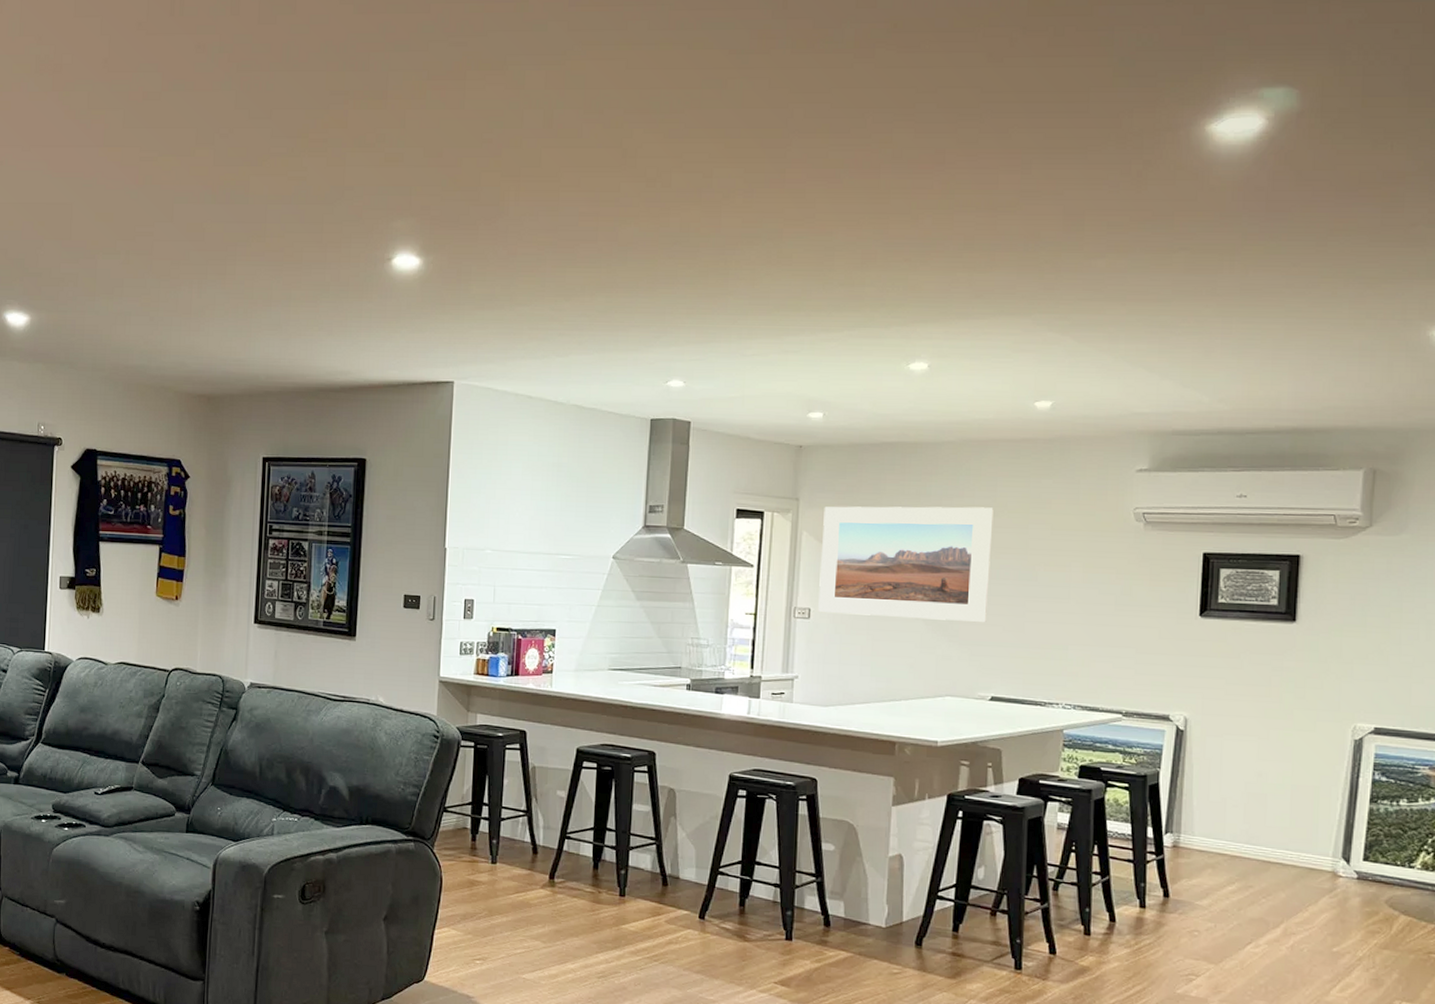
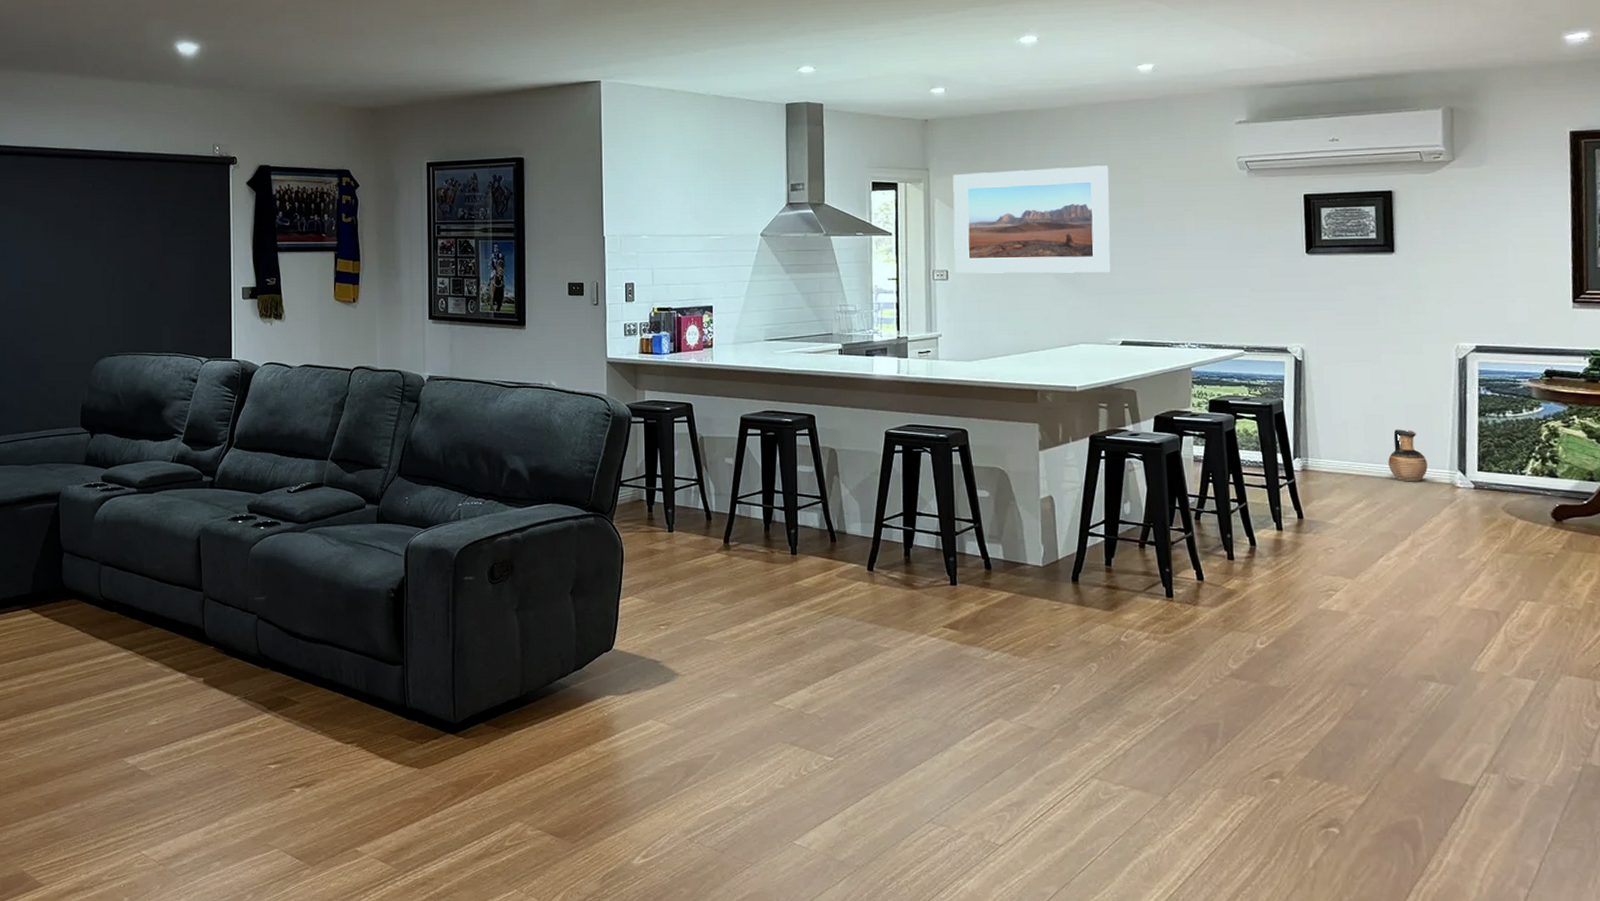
ceramic jug: none [1267,810,1309,868] -> present [1388,429,1428,482]

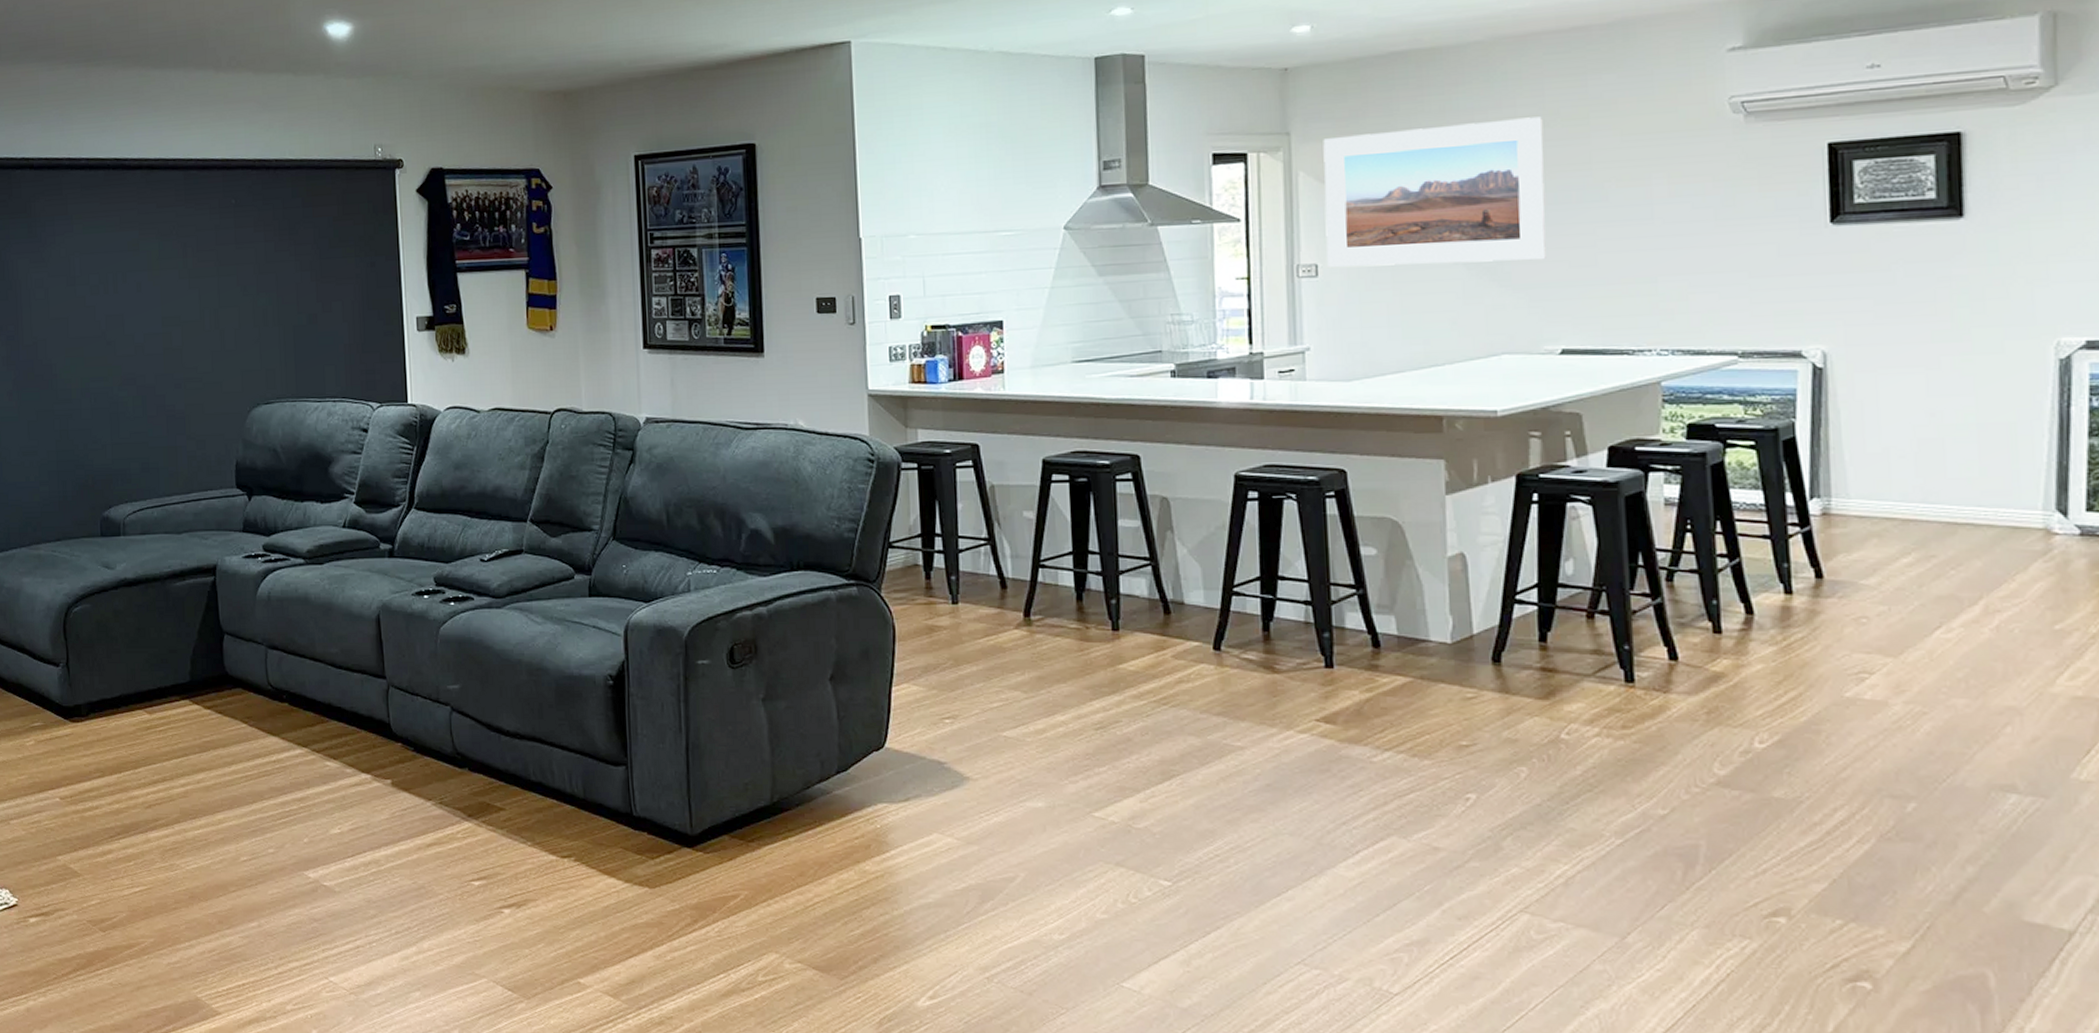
ceramic jug: present [1388,429,1428,482] -> none [1950,456,2010,528]

